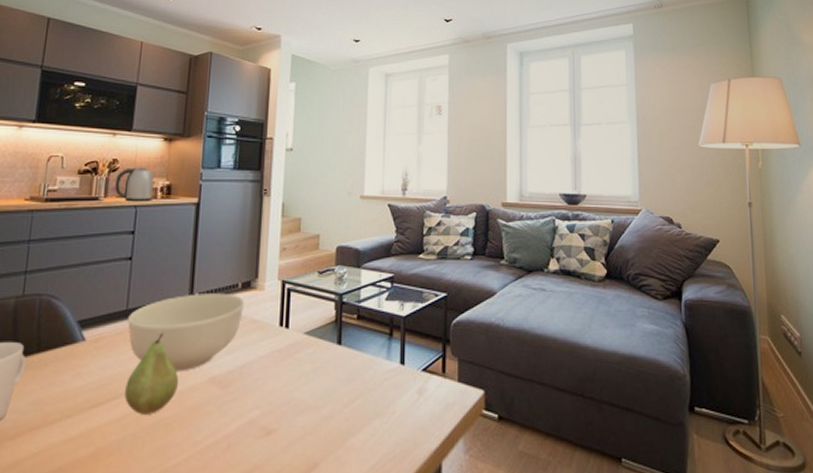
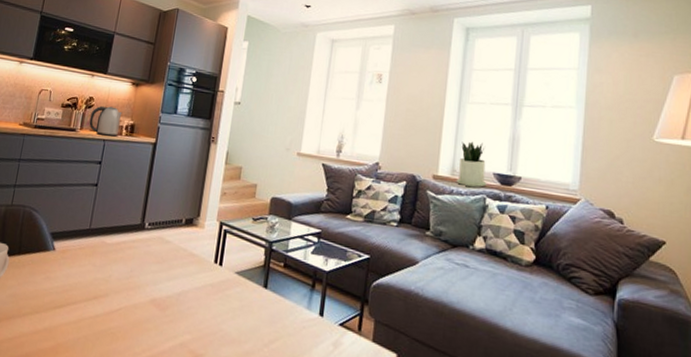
fruit: present [125,333,179,415] -> none [81,253,126,323]
bowl: present [128,293,245,372] -> none [89,223,187,290]
planter: none [524,165,555,211] -> present [456,141,487,188]

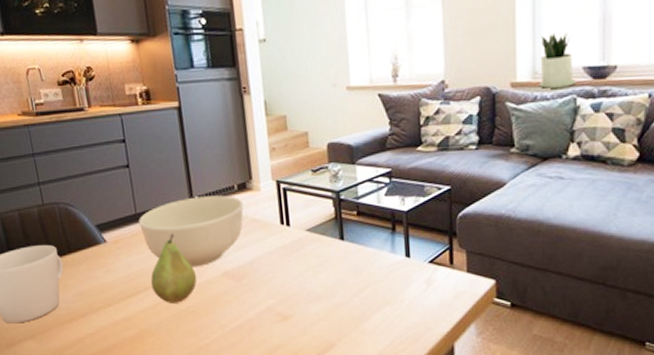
fruit: none [81,253,126,323] -> present [151,233,197,303]
kettle: present [89,106,123,138] -> none [94,73,134,111]
bowl: none [89,223,187,290] -> present [139,195,244,267]

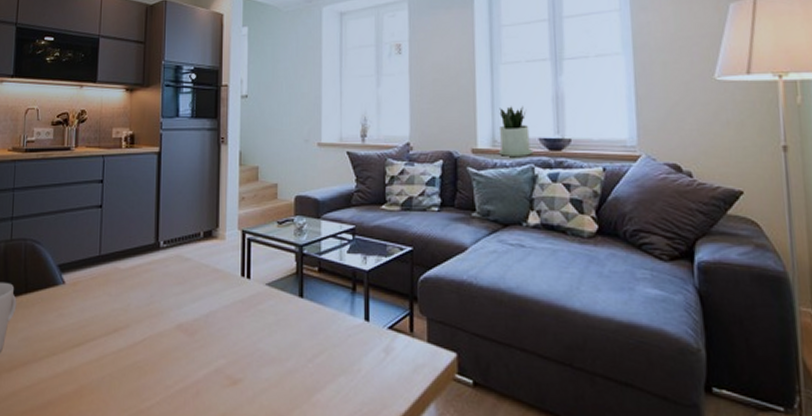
bowl: present [139,195,244,267] -> none [101,241,208,317]
fruit: present [151,233,197,303] -> none [101,279,149,357]

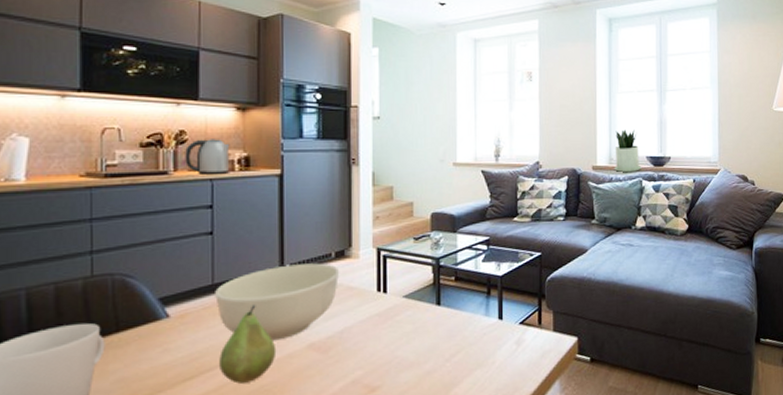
kettle: none [84,118,119,152] -> present [185,139,230,176]
bowl: none [101,241,208,317] -> present [215,263,340,341]
fruit: none [101,279,149,357] -> present [219,304,277,384]

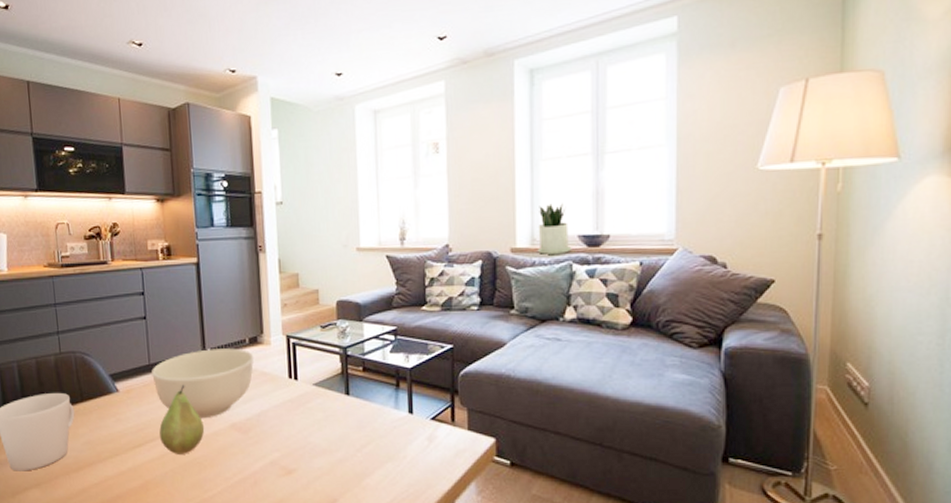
kettle: present [185,139,230,176] -> none [119,230,154,265]

